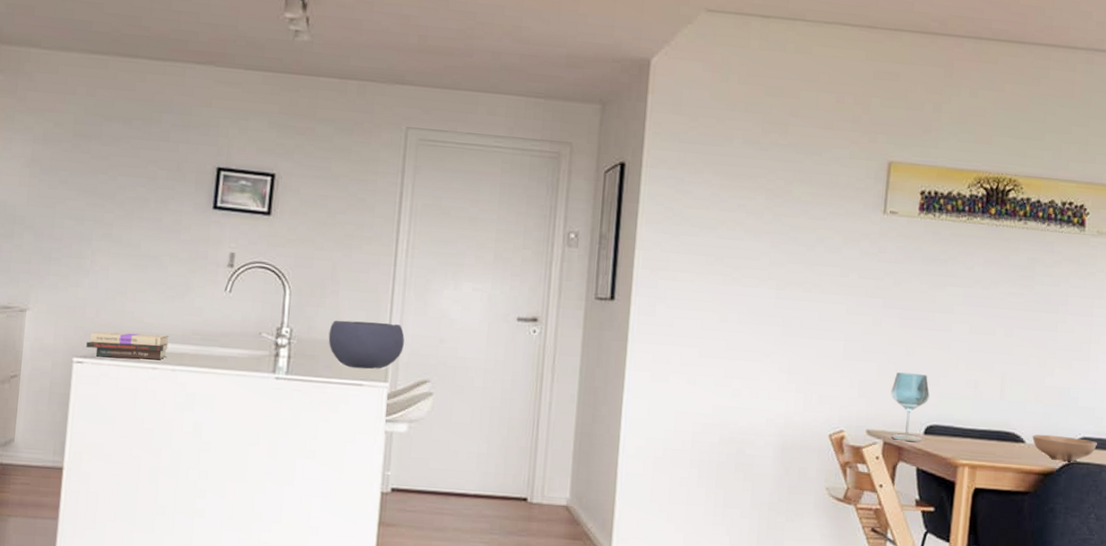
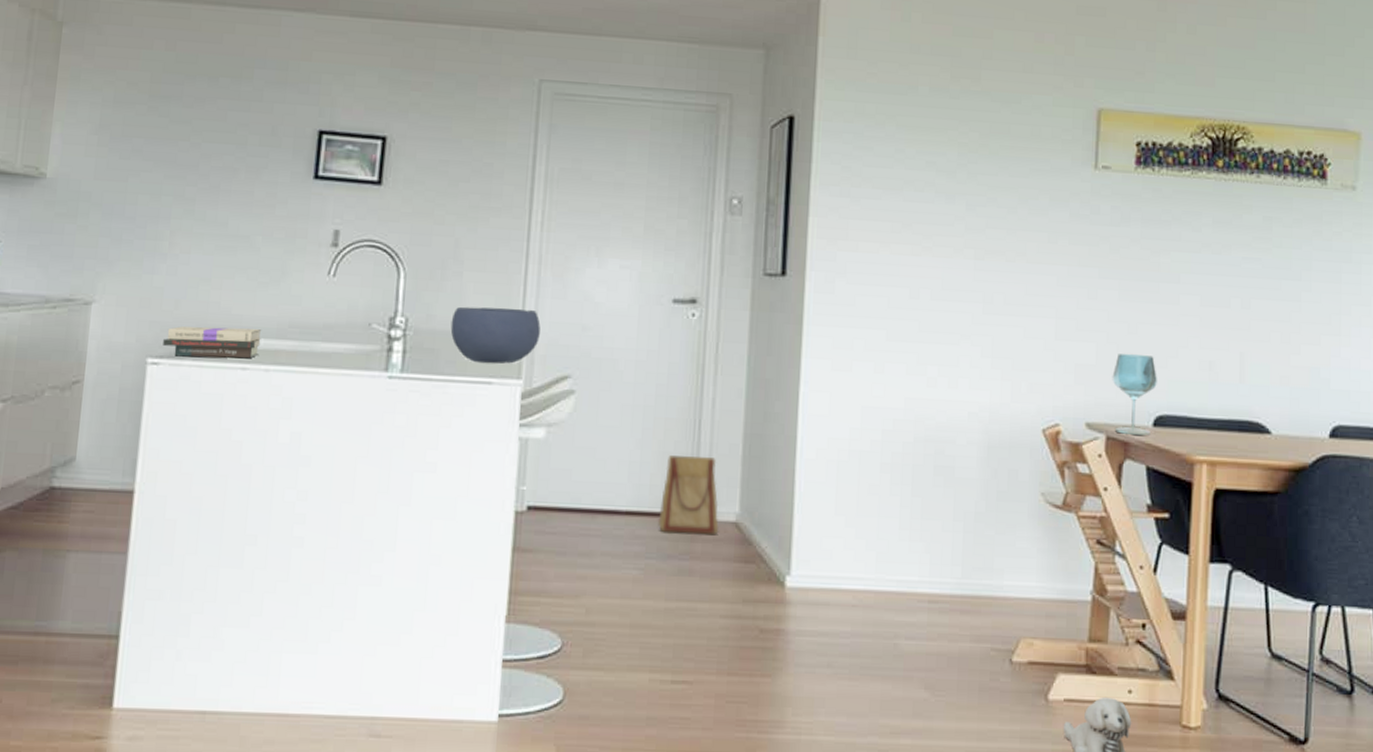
shopping bag: none [501,448,552,516] -> present [658,454,719,535]
bowl: present [1032,434,1097,462] -> none [1279,423,1355,455]

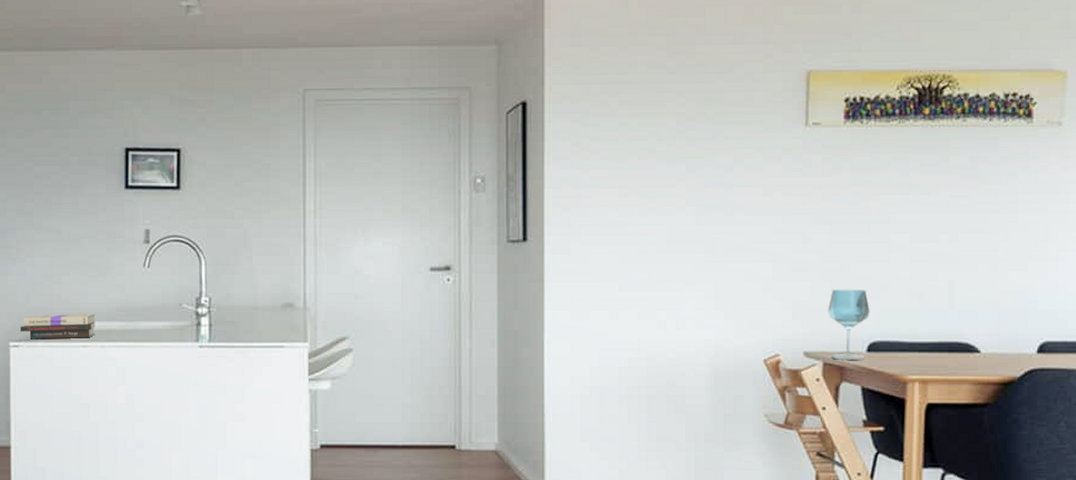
bowl: present [450,306,541,365] -> none [246,284,320,331]
shopping bag: present [658,454,719,535] -> none [430,397,481,462]

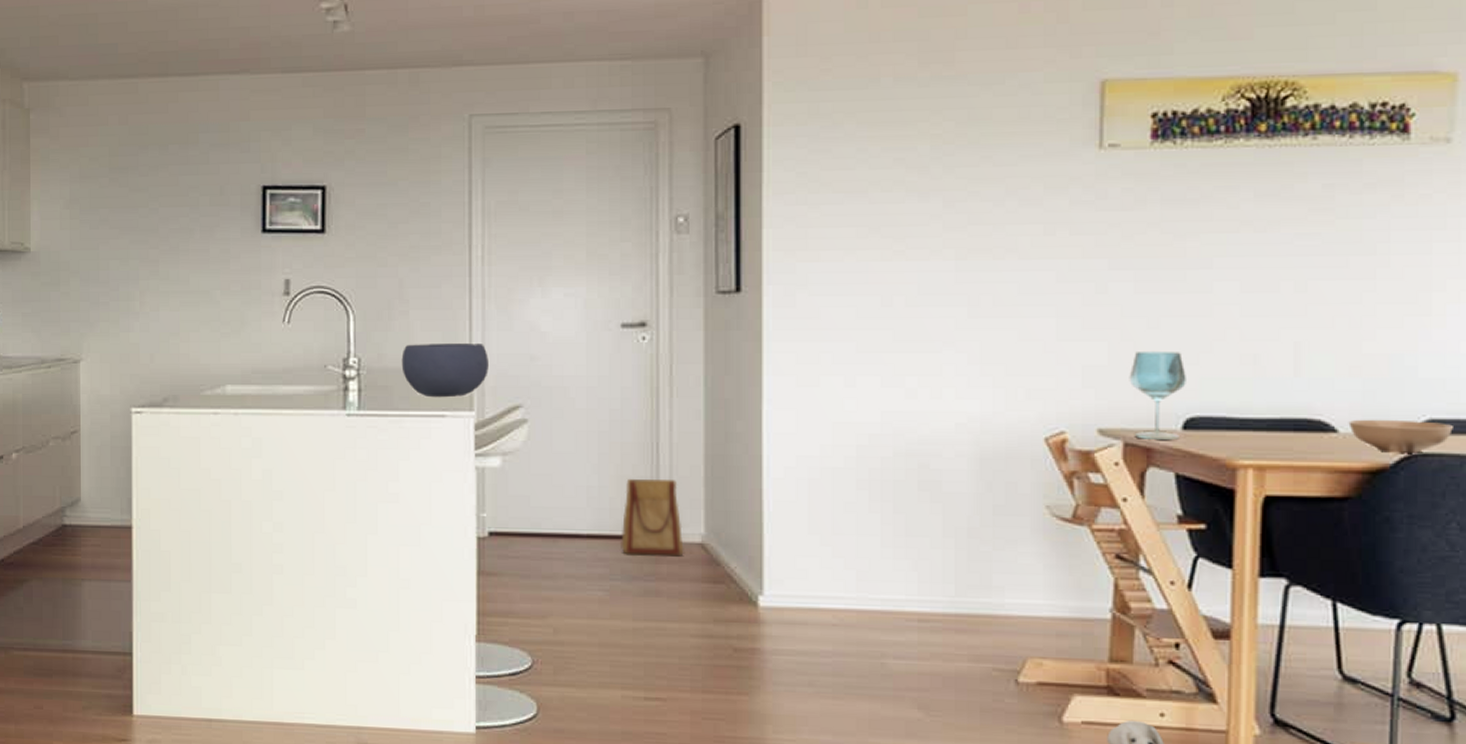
books: present [20,314,96,340] -> none [143,377,228,405]
bowl: none [246,284,320,331] -> present [401,342,488,398]
shopping bag: none [430,397,481,462] -> present [621,478,684,557]
bowl: none [988,342,1062,368] -> present [1348,419,1453,453]

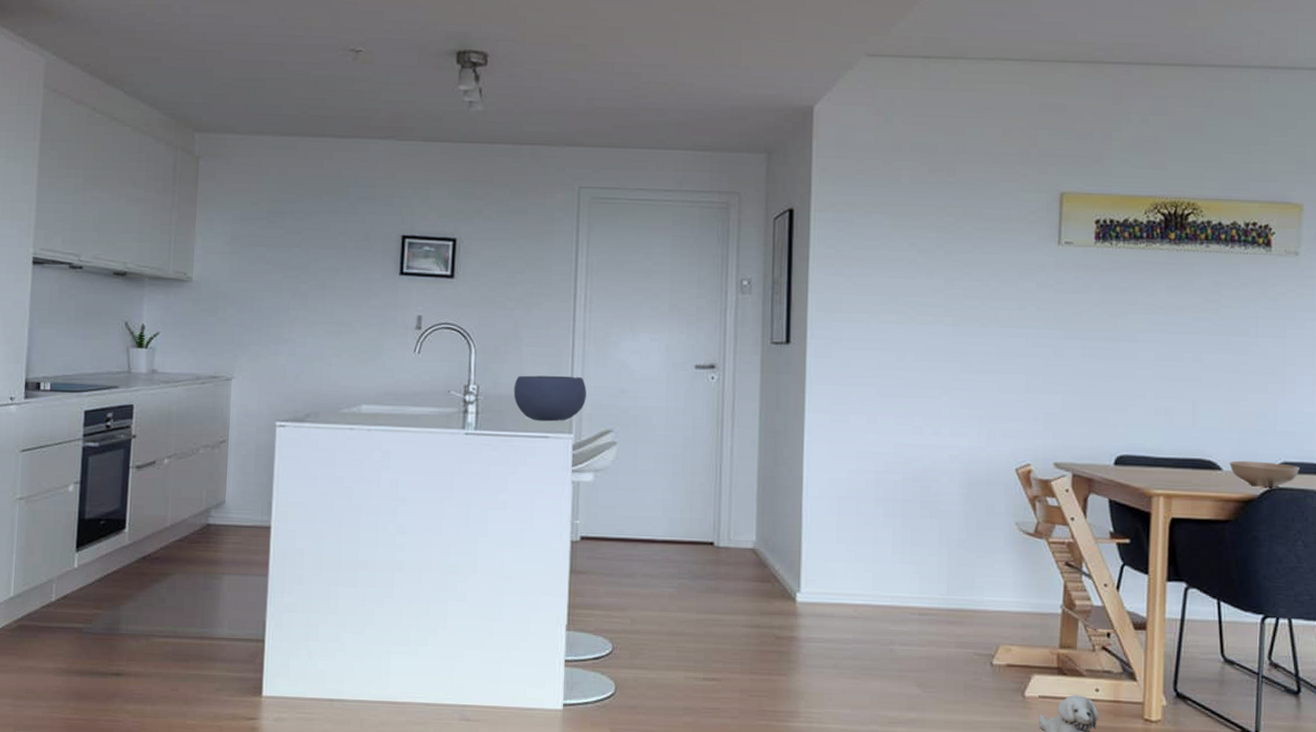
shopping bag: present [621,478,684,557] -> none [688,493,739,560]
wine glass: present [1129,350,1188,440] -> none [1077,403,1119,473]

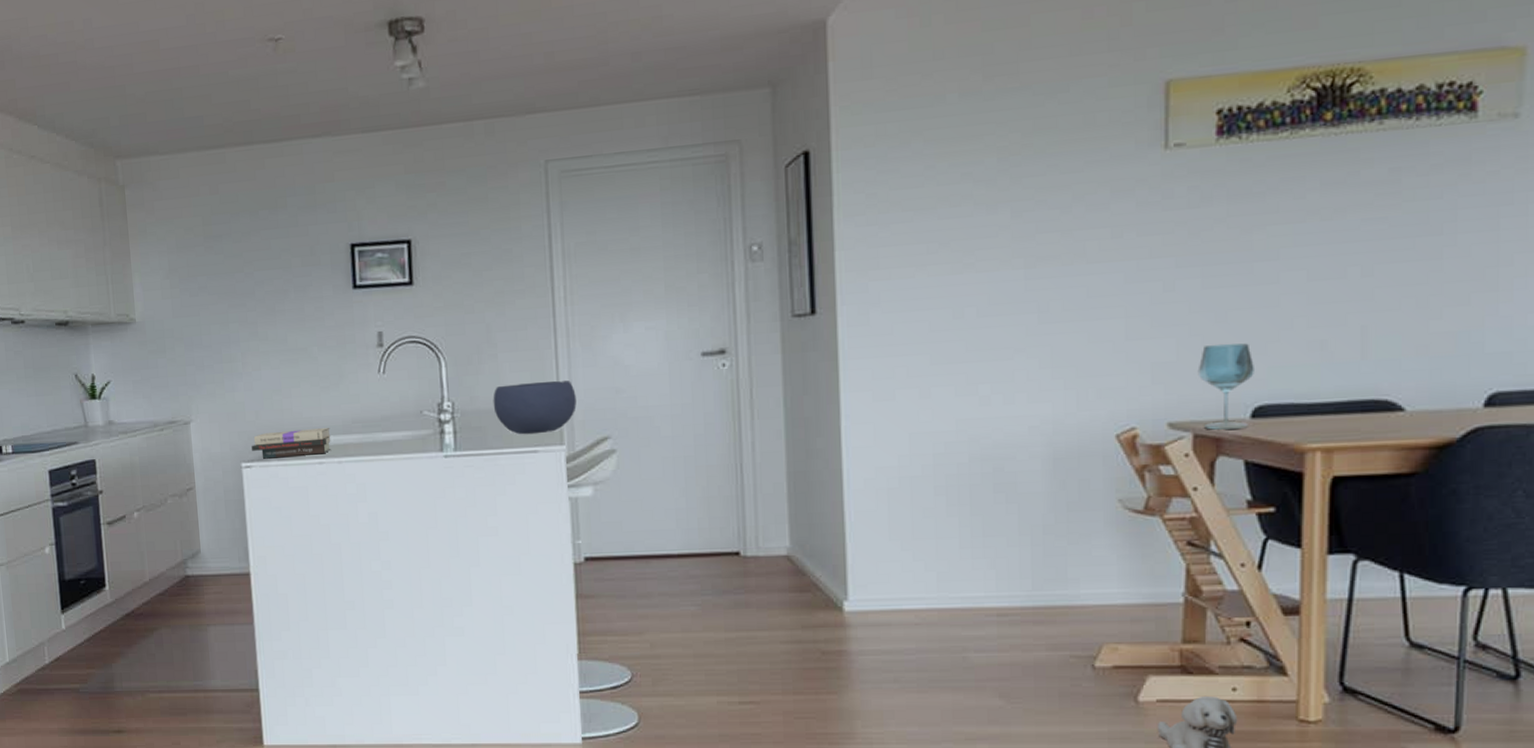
books: none [288,396,364,421] -> present [251,428,331,459]
wine glass: none [1077,403,1119,473] -> present [1197,343,1256,430]
bowl: present [1229,460,1299,488] -> none [1415,394,1520,427]

